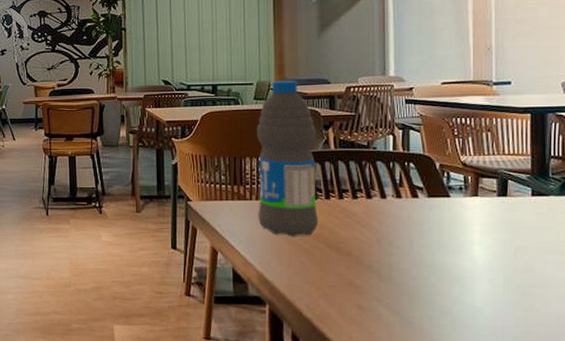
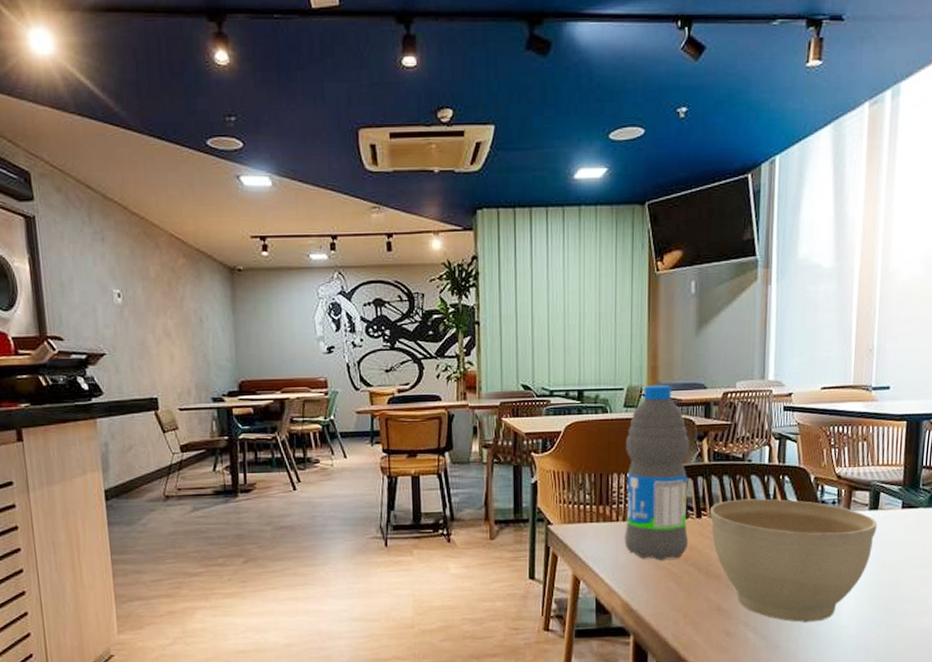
planter bowl: none [337,183,507,302] -> present [709,498,878,623]

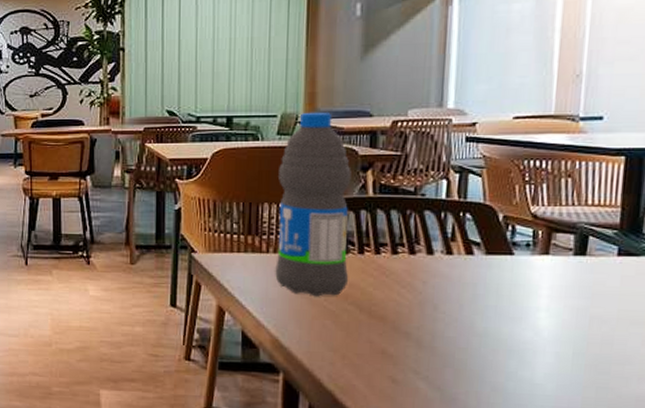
planter bowl: present [709,498,878,623] -> none [374,236,585,377]

